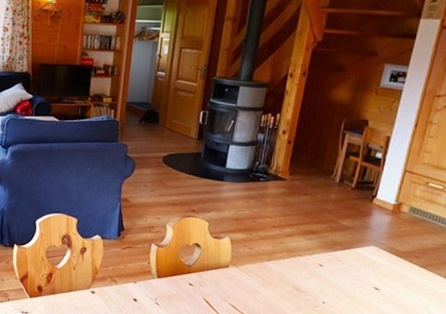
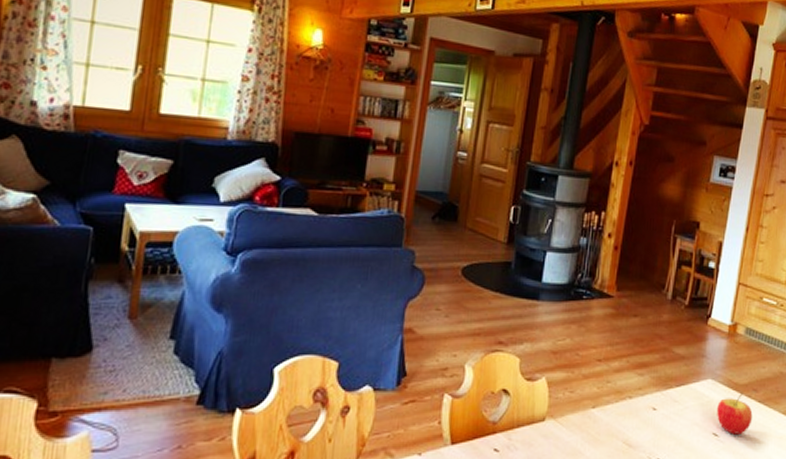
apple: none [378,258,414,290] -> present [717,392,753,435]

